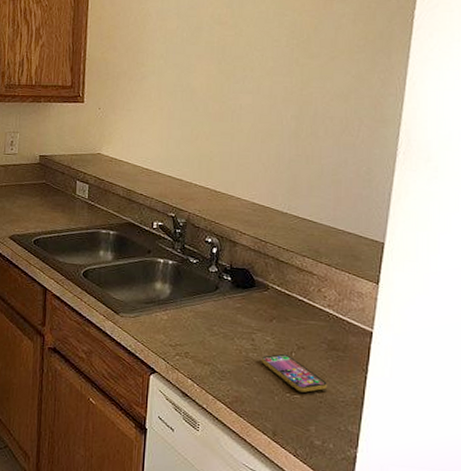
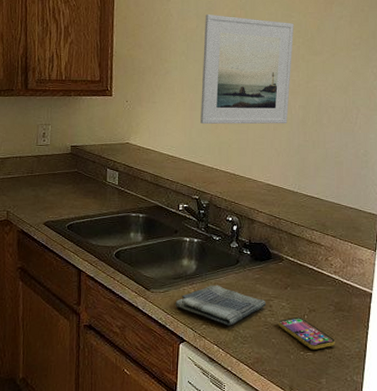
dish towel: none [146,312,248,359] -> present [175,285,267,326]
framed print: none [179,14,287,136] -> present [200,14,294,125]

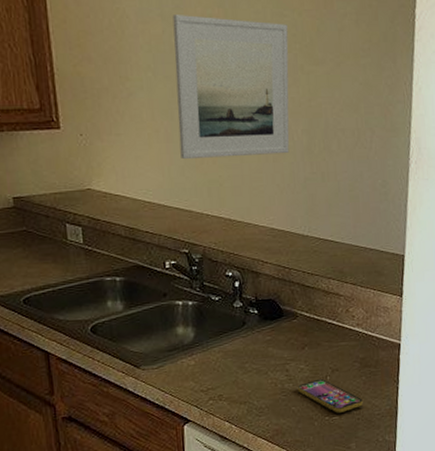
dish towel: present [175,285,267,326] -> none [173,352,282,398]

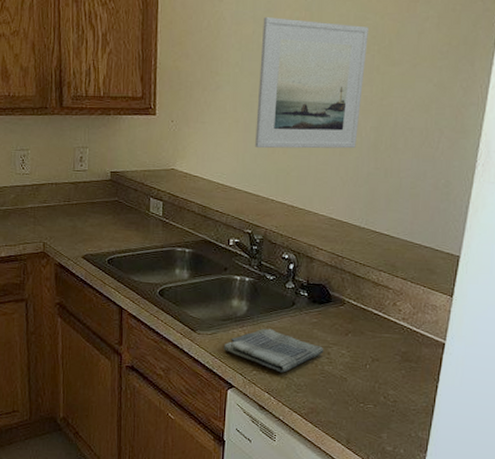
dish towel: none [173,352,282,398] -> present [223,328,324,373]
smartphone: present [297,378,364,413] -> none [336,366,401,402]

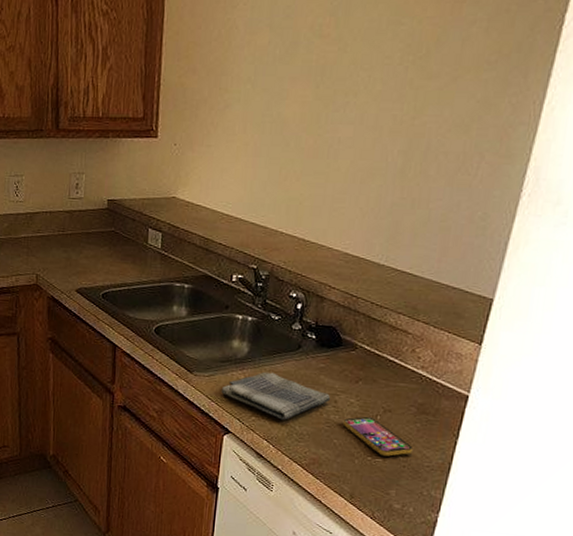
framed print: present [255,17,368,149] -> none [265,25,403,176]
smartphone: none [336,366,401,402] -> present [342,416,414,457]

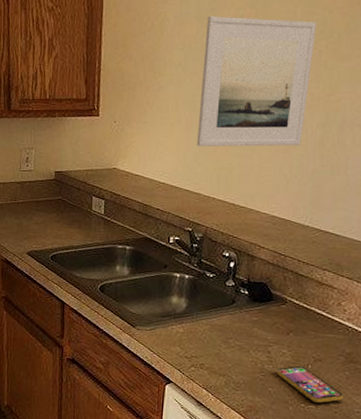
dish towel: present [221,371,331,420] -> none [162,325,264,370]
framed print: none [265,25,403,176] -> present [197,16,316,147]

